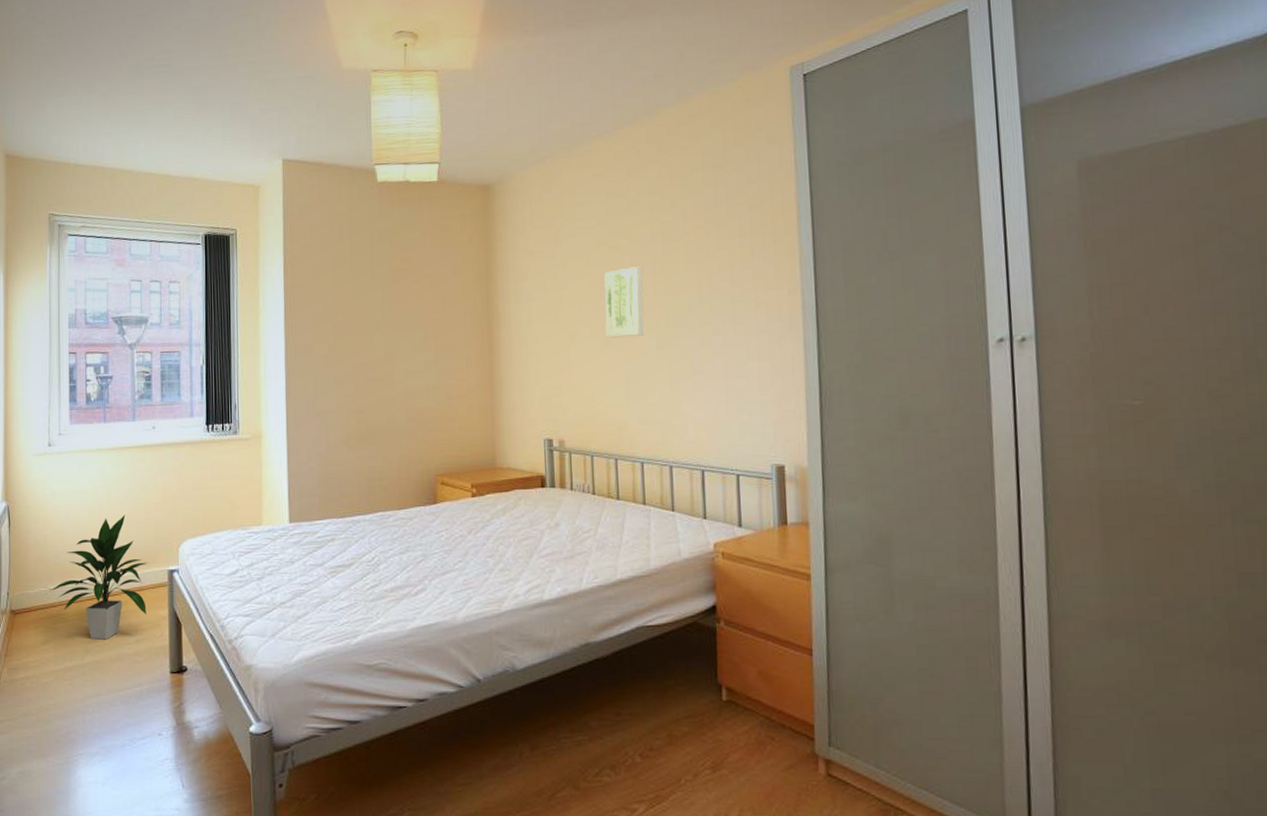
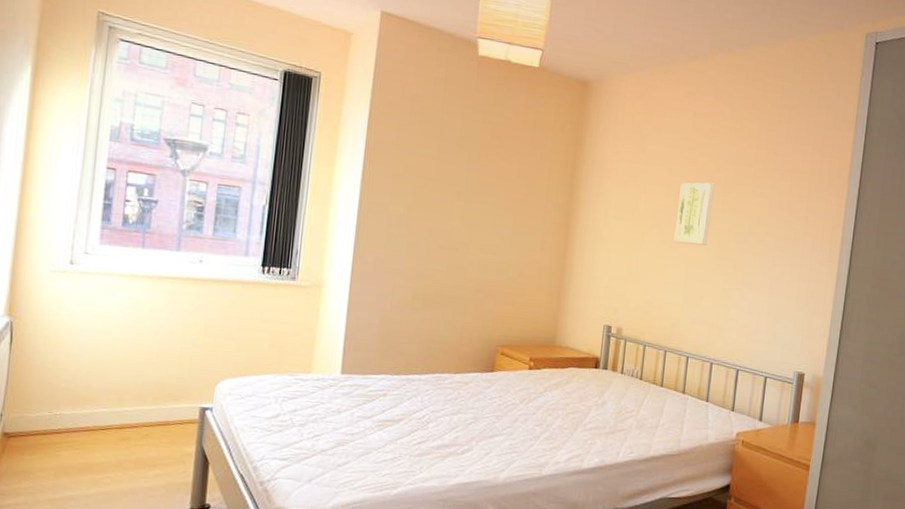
indoor plant: present [51,514,148,640] -> none [56,346,178,472]

